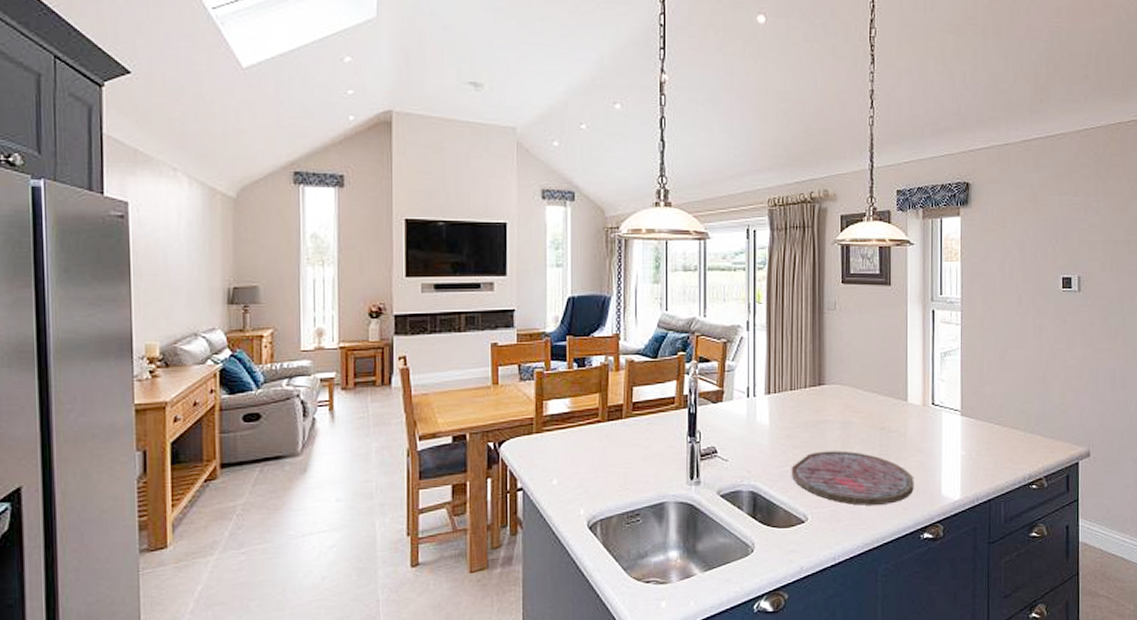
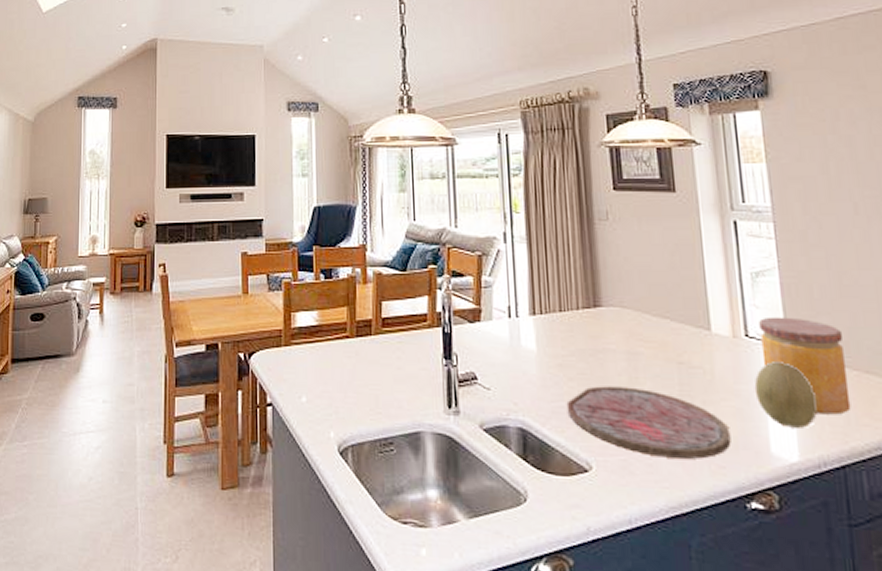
fruit: none [934,423,978,474] -> present [754,361,818,428]
jar: none [943,387,1000,462] -> present [759,316,851,415]

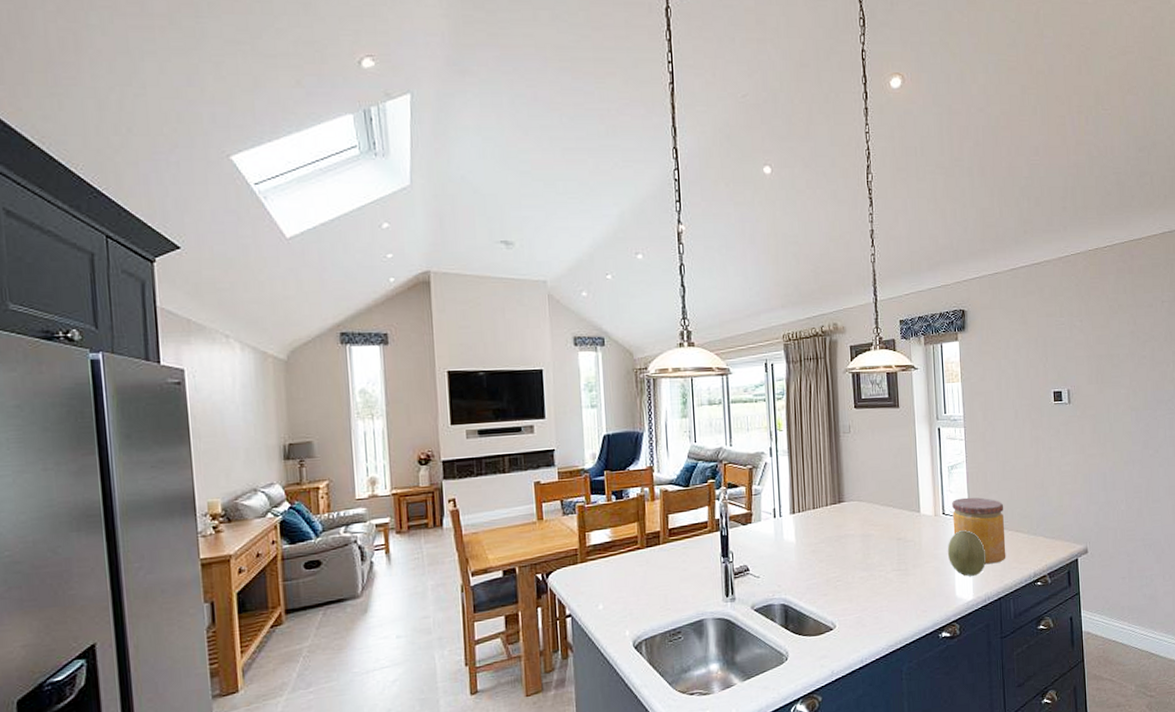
cutting board: present [566,386,731,459] -> none [818,561,931,611]

